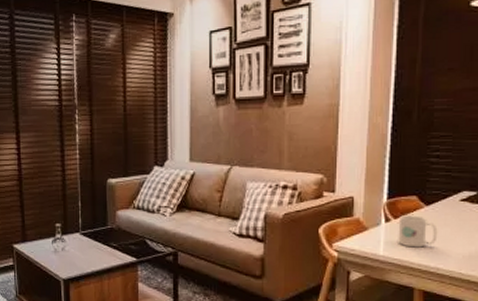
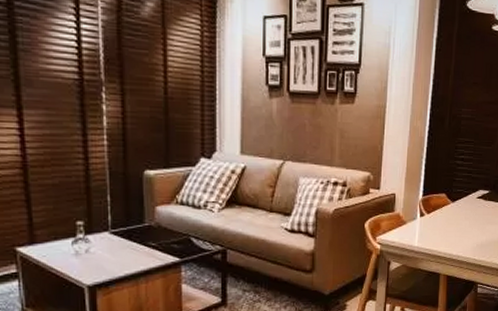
mug: present [398,215,438,248] -> none [429,211,460,239]

